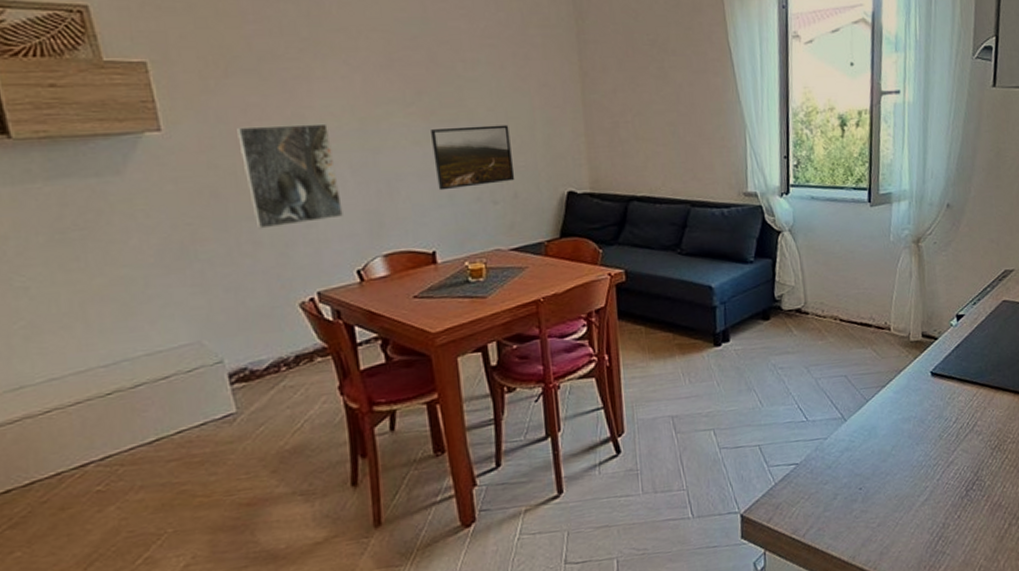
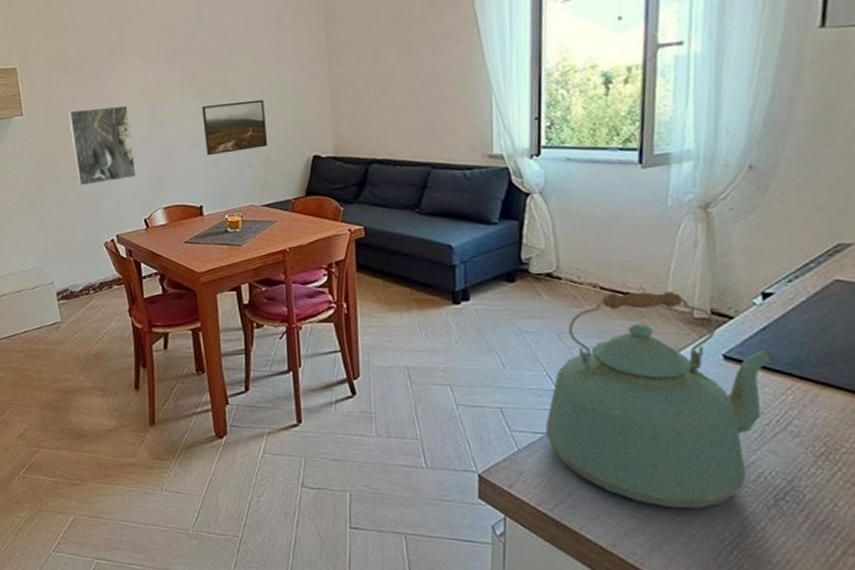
kettle: none [797,319,965,514] -> present [545,291,775,509]

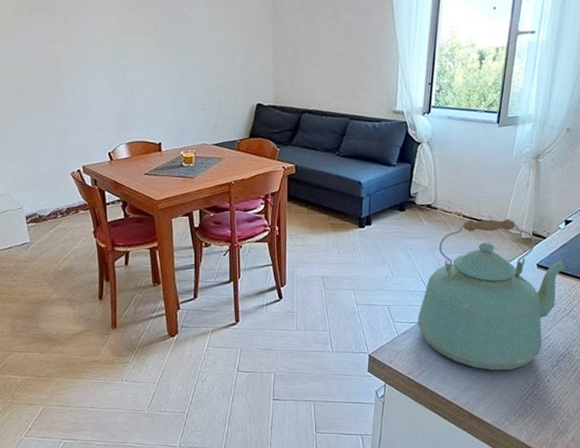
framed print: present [69,105,136,186] -> none [36,48,101,120]
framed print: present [202,99,268,156] -> none [163,52,220,99]

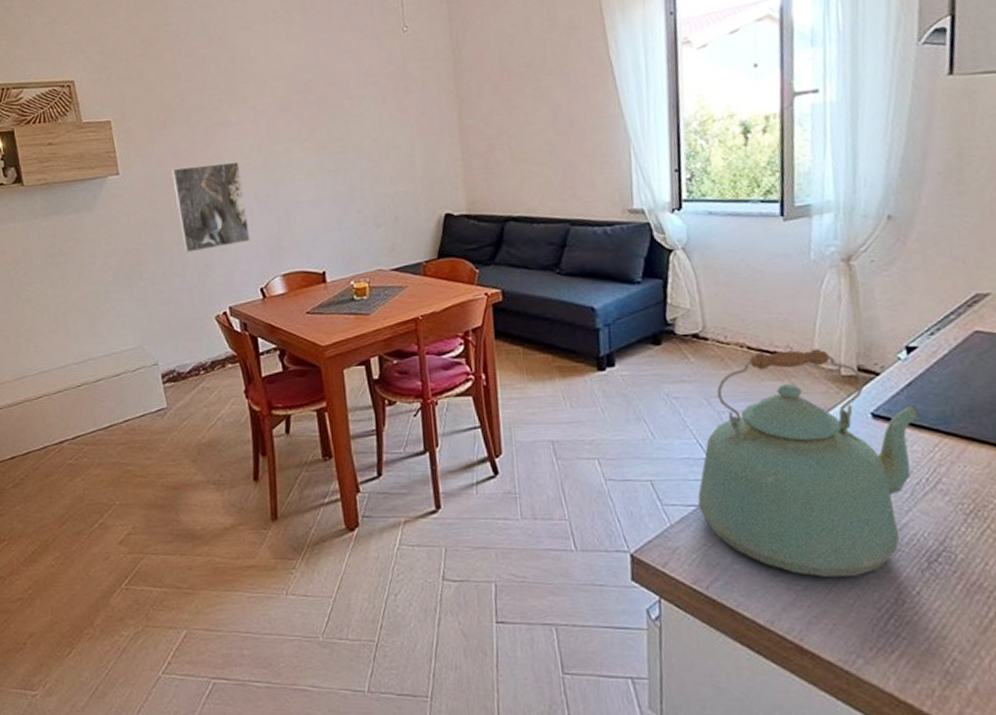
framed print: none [36,48,101,120] -> present [172,161,250,253]

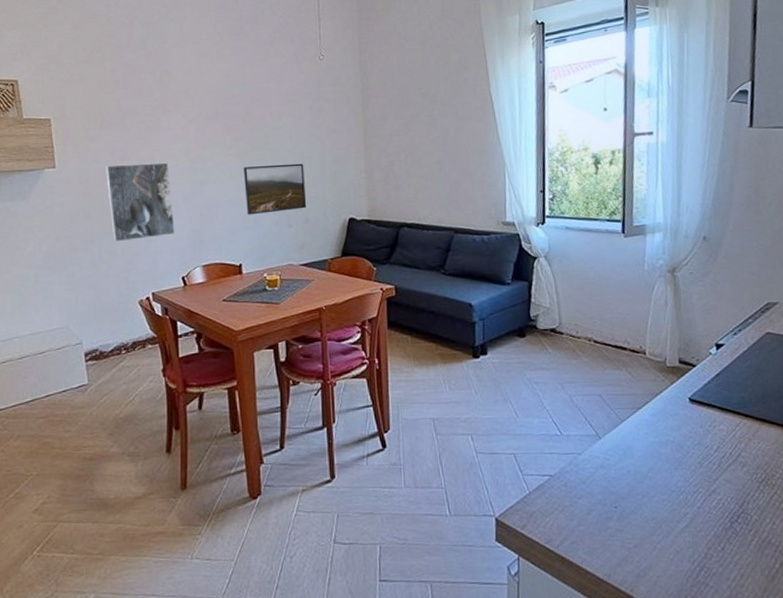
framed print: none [322,153,396,216] -> present [244,163,307,215]
kettle: present [697,348,922,578] -> none [551,344,727,537]

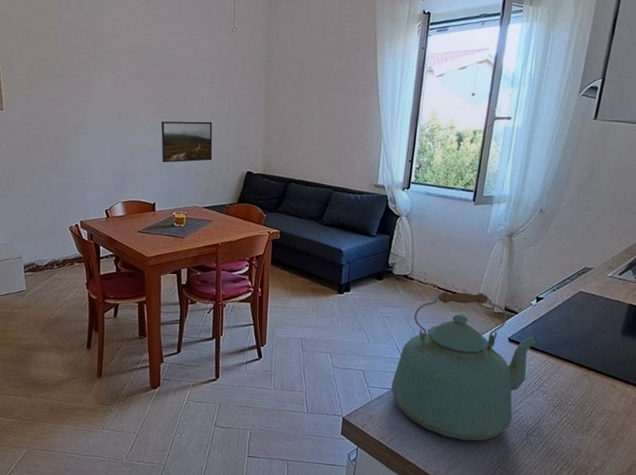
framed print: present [106,162,175,242] -> none [45,111,101,177]
kettle: none [551,344,727,537] -> present [391,292,538,441]

